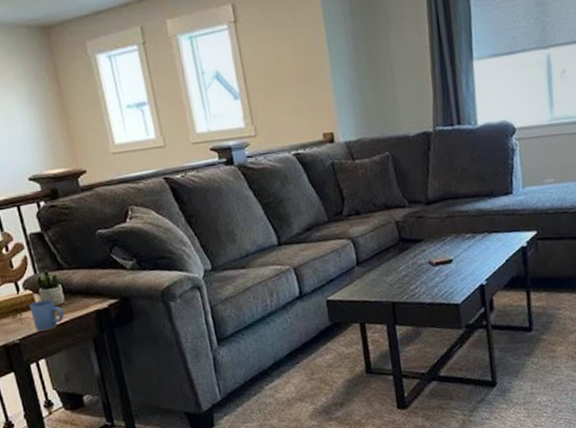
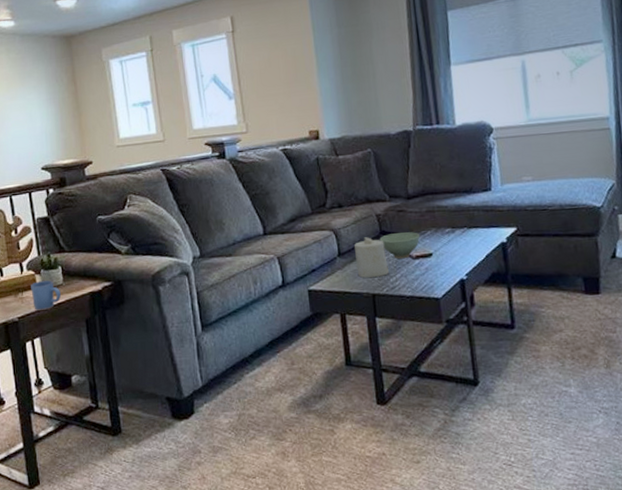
candle: none [373,245,409,287] -> present [355,237,389,278]
bowl: none [398,238,441,267] -> present [379,232,420,259]

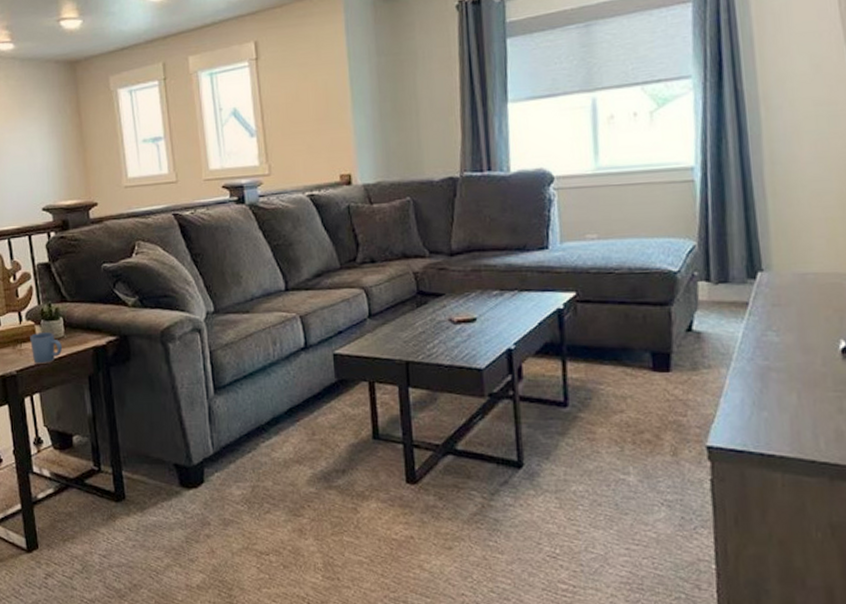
candle: present [355,237,389,278] -> none [388,297,425,344]
bowl: present [379,232,420,259] -> none [416,293,463,324]

